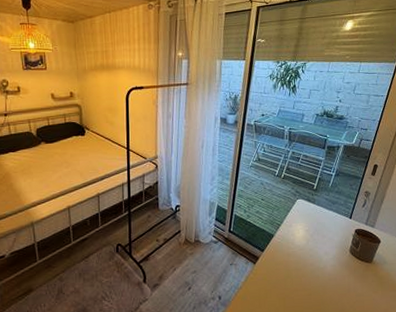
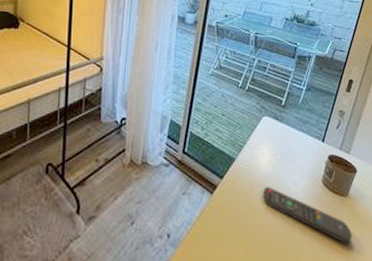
remote control: none [298,256,376,301] -> present [262,186,352,244]

